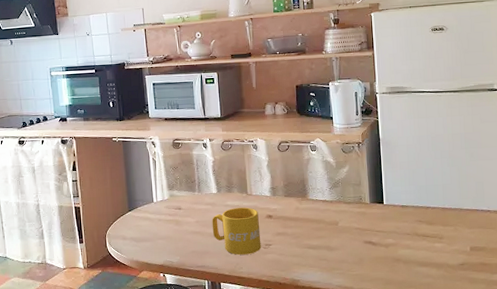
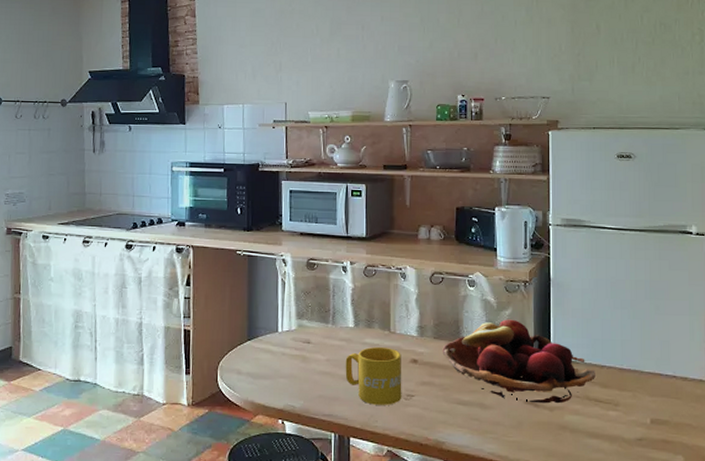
fruit basket: none [292,175,422,242] -> present [442,319,595,404]

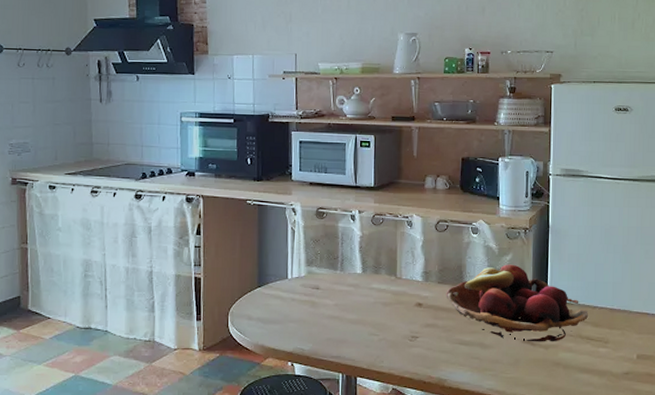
mug: present [345,346,402,405] -> none [353,291,407,346]

